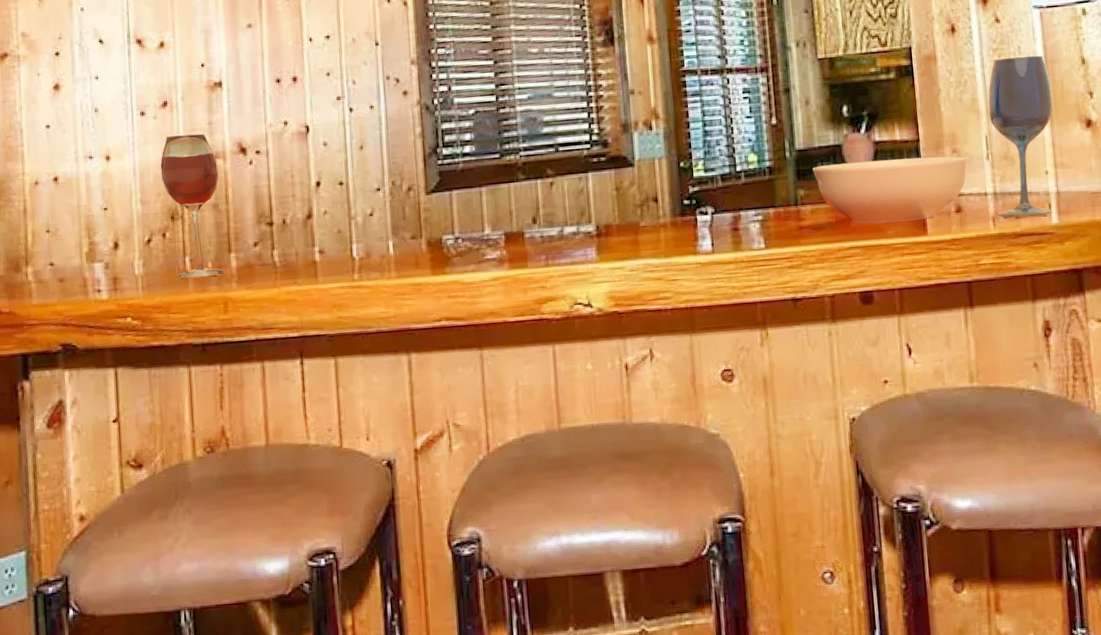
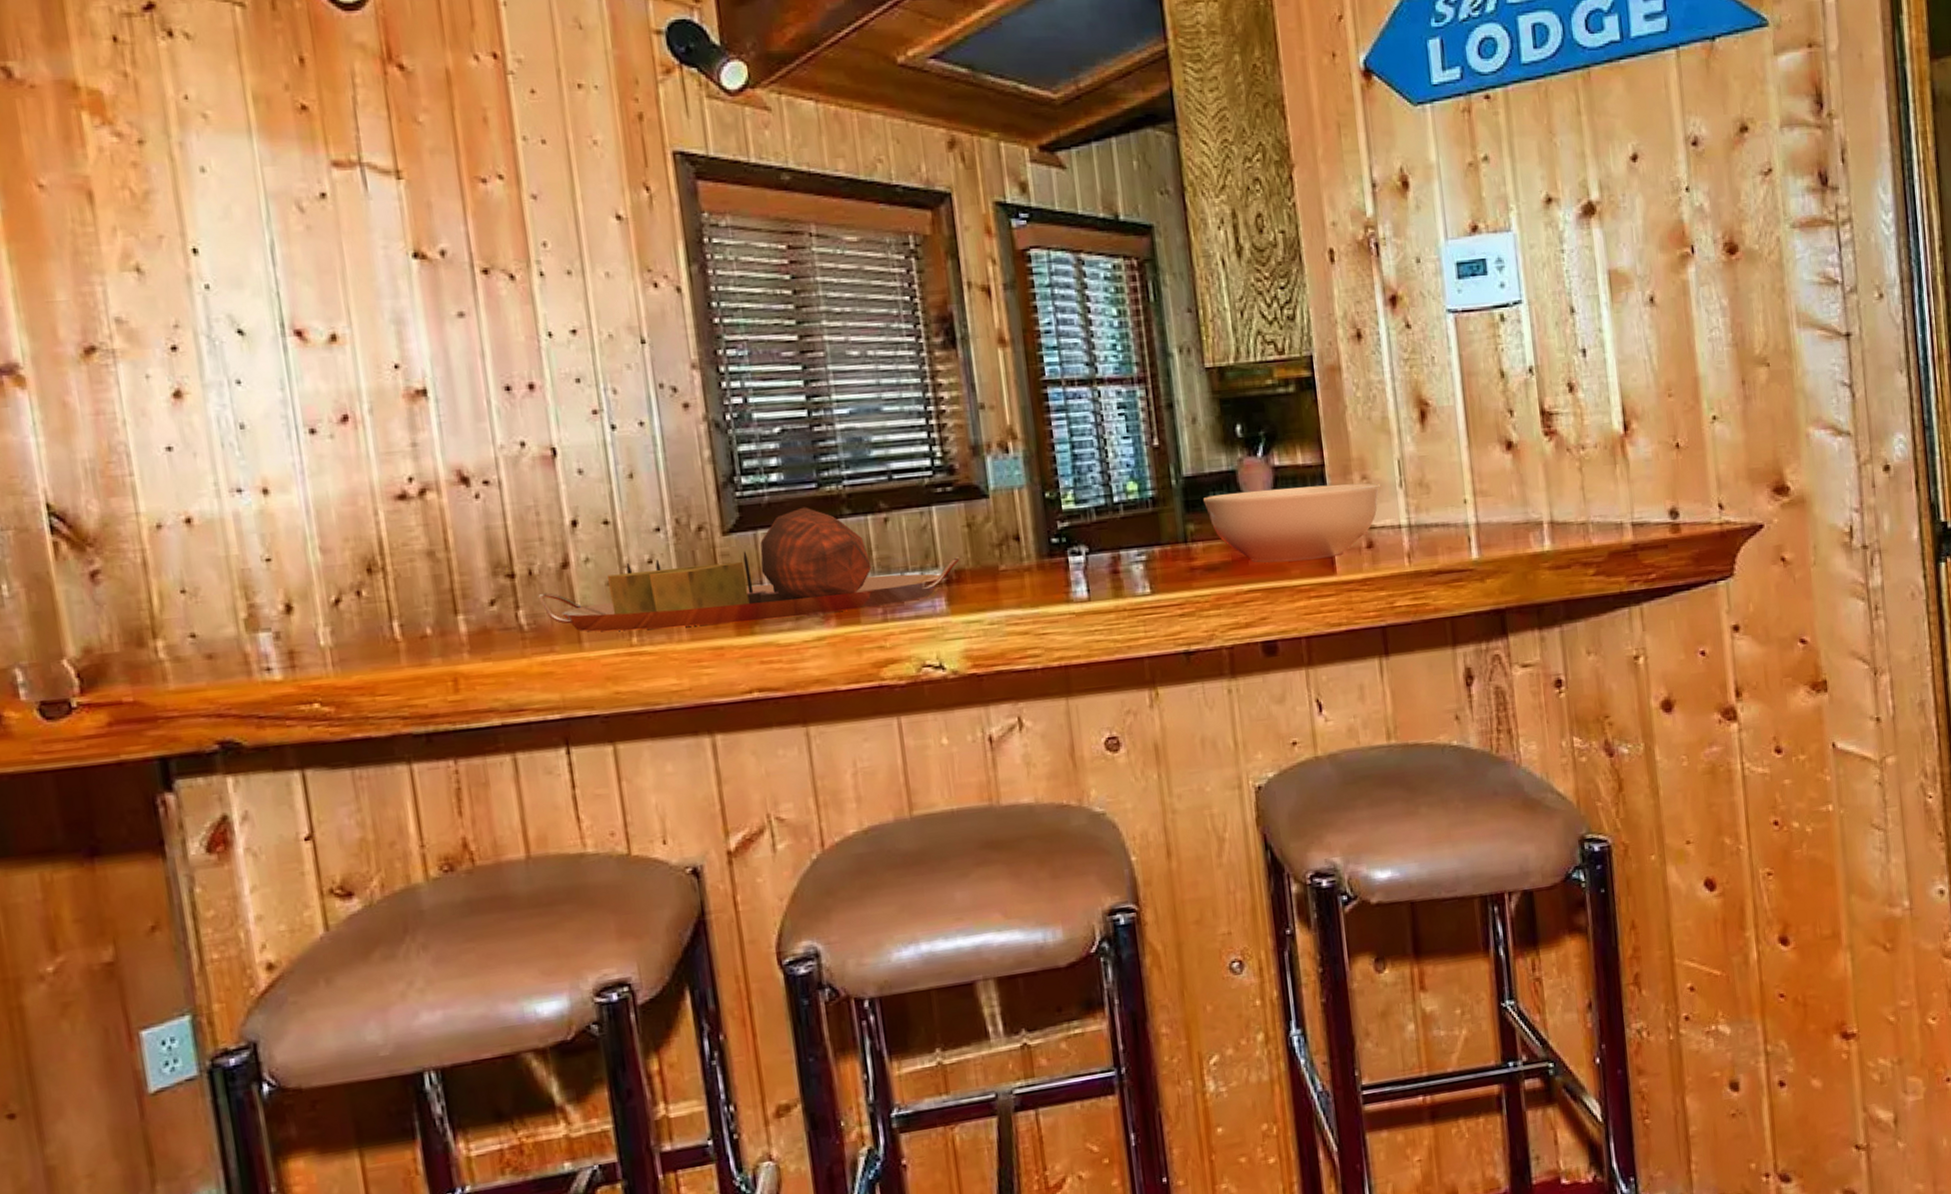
wineglass: present [160,133,225,279] -> none [344,458,452,650]
serving tray: none [288,172,609,269] -> present [538,507,960,632]
wineglass: present [988,55,1054,218] -> none [1399,367,1472,554]

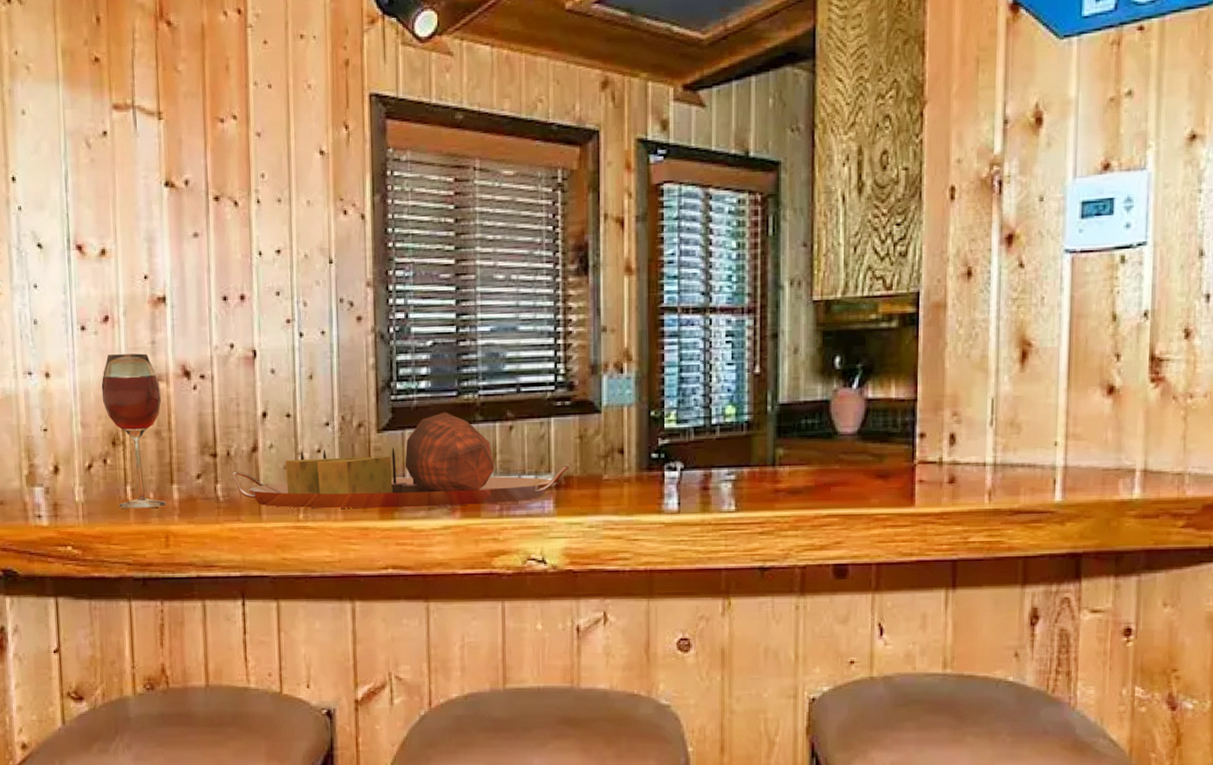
wineglass: none [344,458,452,650] -> present [101,353,167,509]
bowl: present [1203,483,1382,563] -> none [795,419,971,491]

